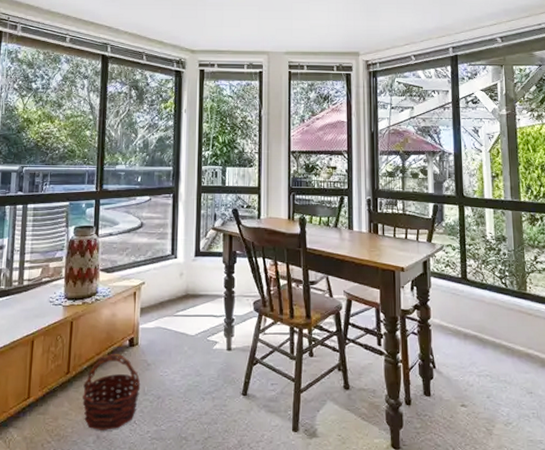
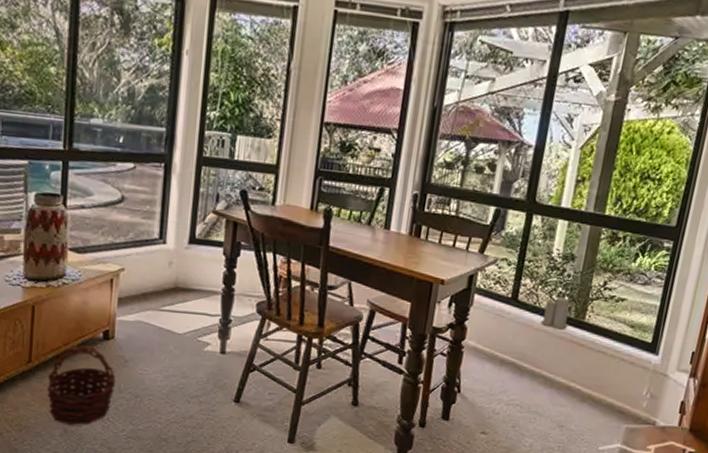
candle: none [490,272,514,302] -> present [540,296,569,330]

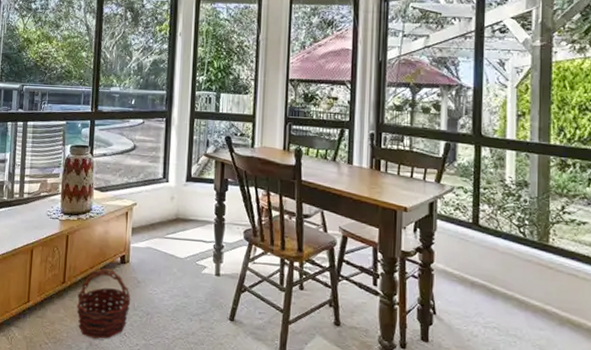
candle: present [540,296,569,330] -> none [504,220,533,253]

